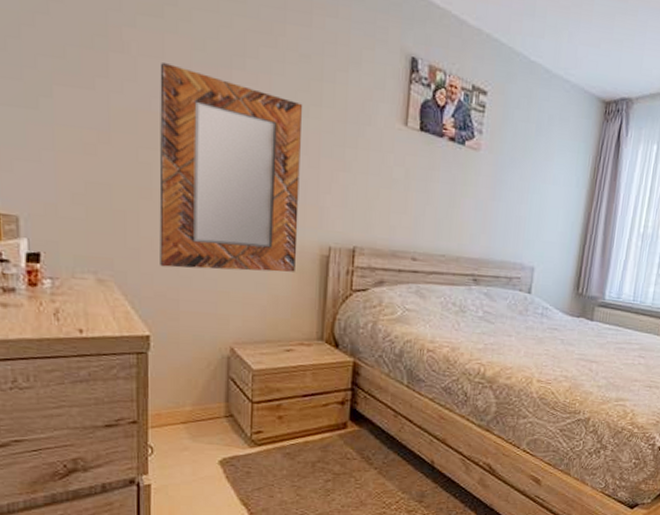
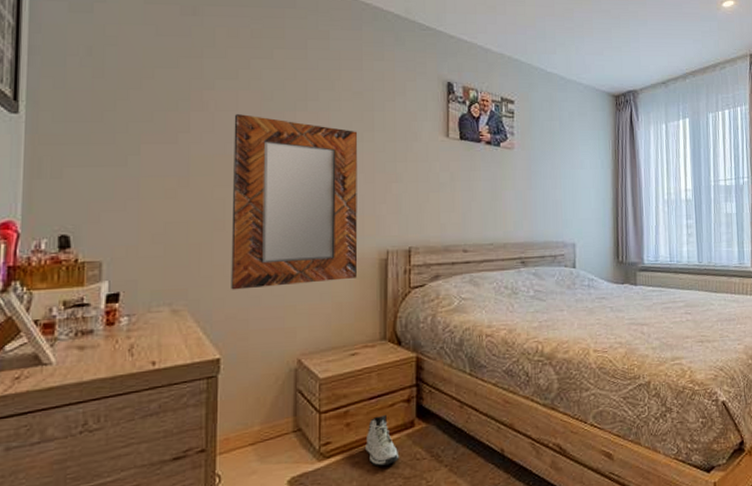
sneaker: none [297,413,330,460] -> present [365,415,400,466]

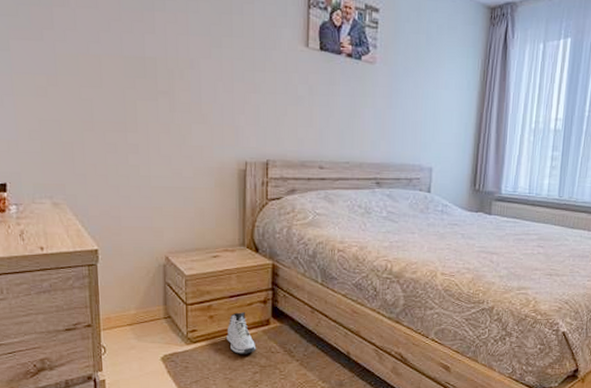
home mirror: present [231,114,358,290] -> none [94,12,218,189]

